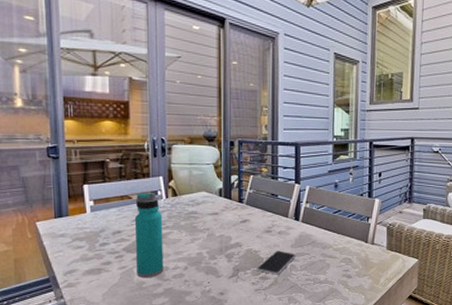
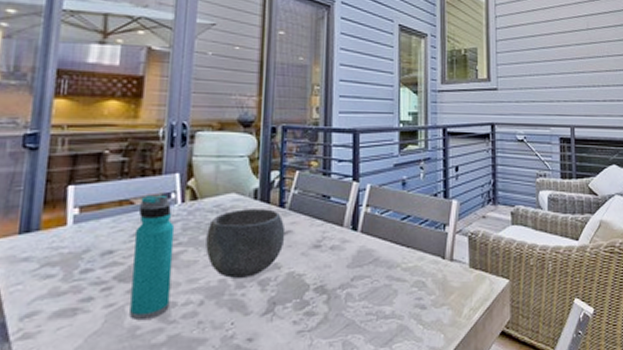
bowl: none [186,203,244,252] -> present [206,209,286,278]
smartphone: present [257,251,295,275] -> none [301,273,352,309]

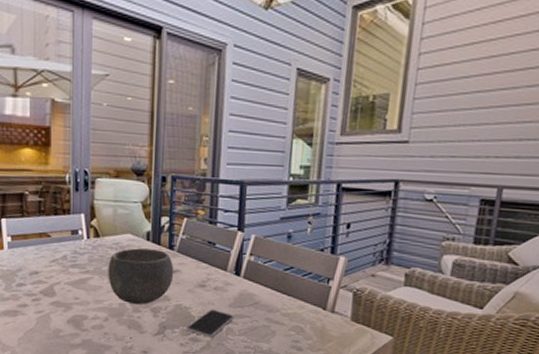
water bottle: present [129,194,175,321] -> none [53,230,83,326]
smartphone: none [301,273,352,309] -> present [187,309,233,338]

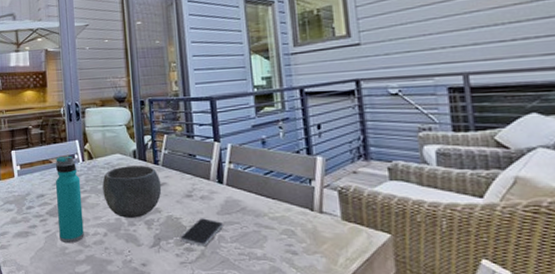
water bottle: none [53,230,83,326] -> present [55,155,84,244]

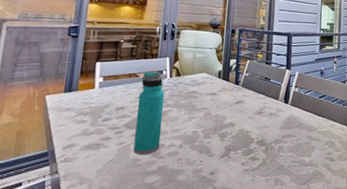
bowl: present [102,166,162,218] -> none [185,84,239,131]
smartphone: present [180,218,223,247] -> none [247,132,283,156]

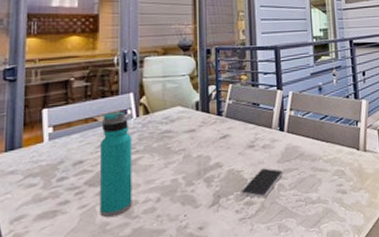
smartphone: none [247,132,283,156] -> present [241,168,283,199]

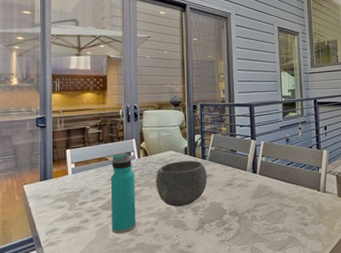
bowl: none [159,117,224,178] -> present [156,160,208,207]
smartphone: present [241,168,283,199] -> none [221,202,255,226]

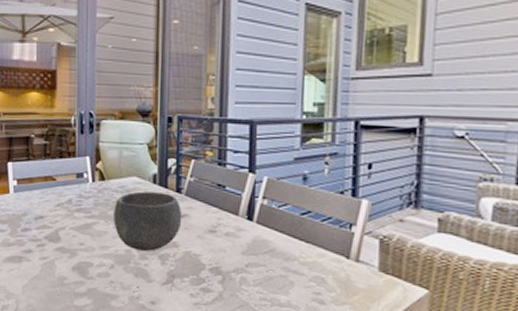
water bottle: present [110,153,136,234] -> none [58,173,88,273]

